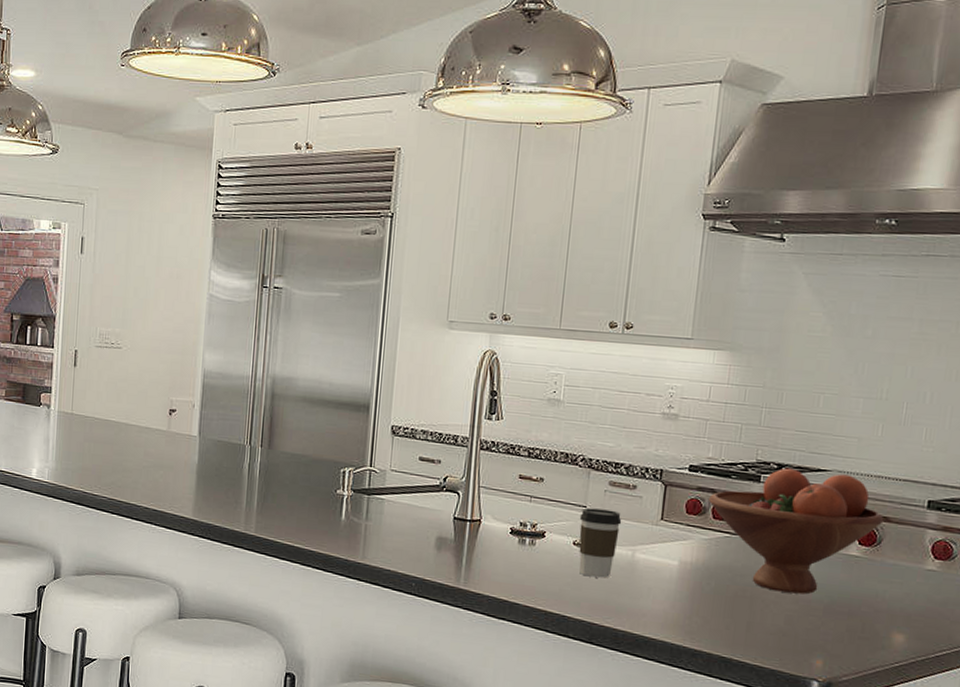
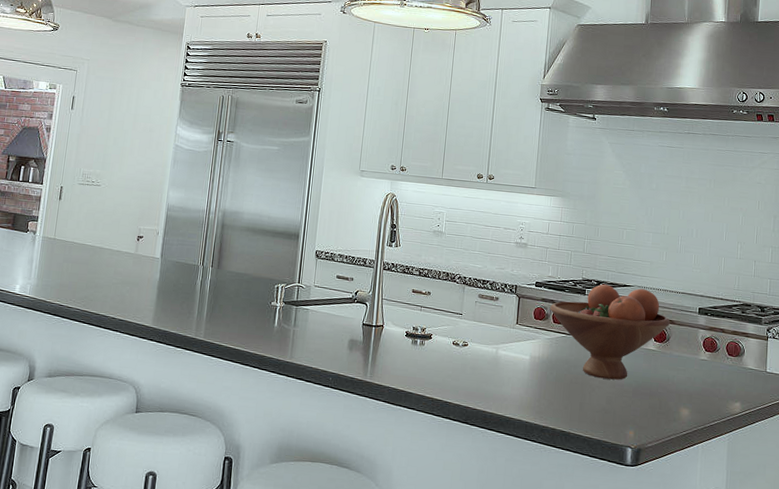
coffee cup: present [579,508,622,578] -> none [457,315,488,371]

